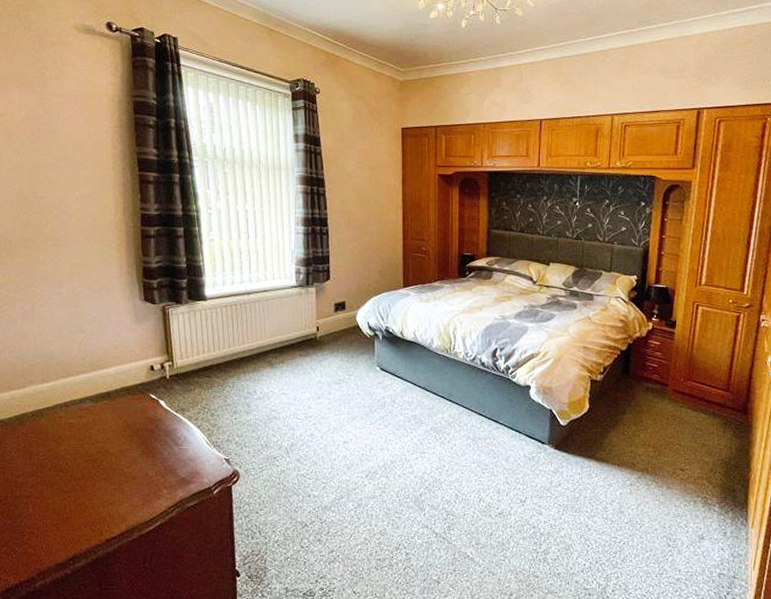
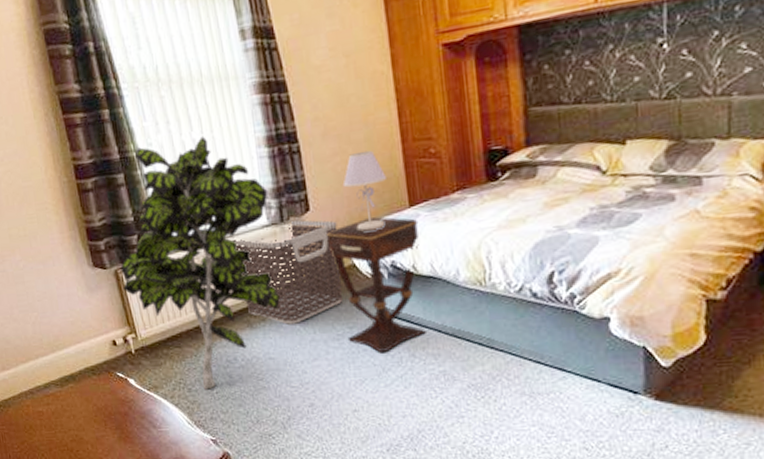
indoor plant: none [168,209,300,416] -> present [120,136,280,390]
clothes hamper: none [264,285,349,367] -> present [230,219,343,325]
side table: none [341,292,409,396] -> present [327,217,426,352]
table lamp: none [357,241,390,302] -> present [342,150,388,232]

